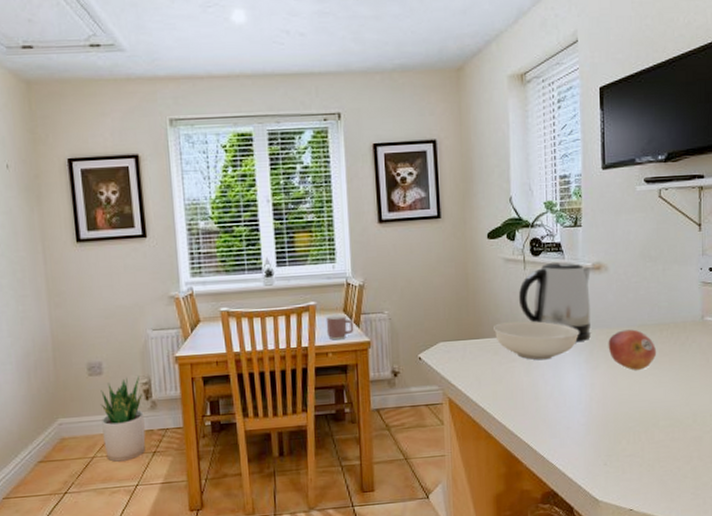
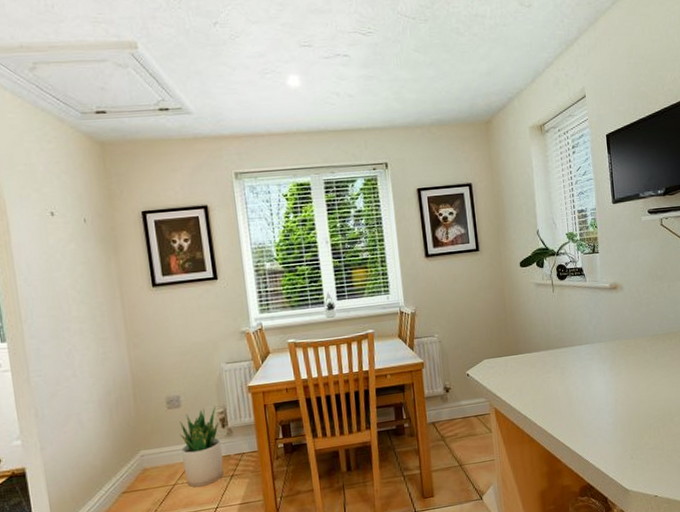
mug: present [326,315,354,340] -> none [383,340,409,363]
bowl: present [492,321,580,361] -> none [529,336,603,371]
kettle: present [518,261,591,342] -> none [549,283,612,352]
fruit: present [608,329,657,370] -> none [627,339,668,374]

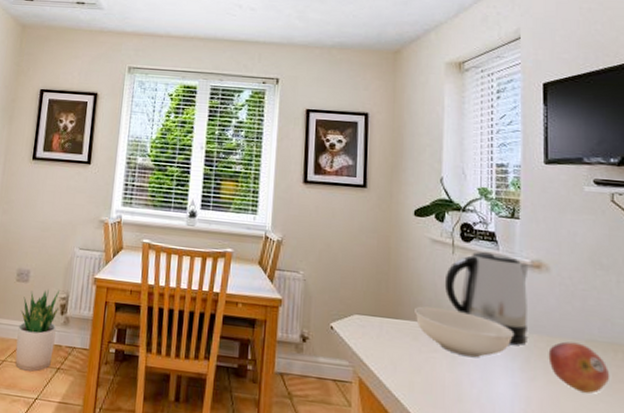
bowl: none [529,336,603,371] -> present [413,306,515,358]
kettle: none [549,283,612,352] -> present [444,251,529,345]
fruit: none [627,339,668,374] -> present [548,341,610,394]

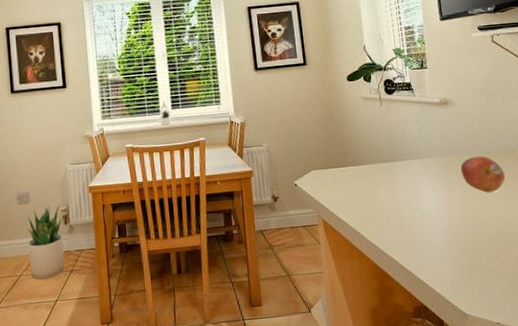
bowl: present [413,306,515,358] -> none [357,150,435,185]
kettle: present [444,251,529,345] -> none [377,98,445,168]

